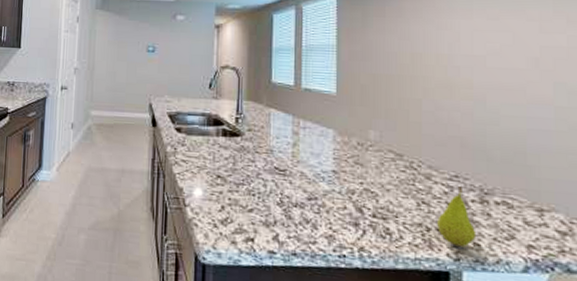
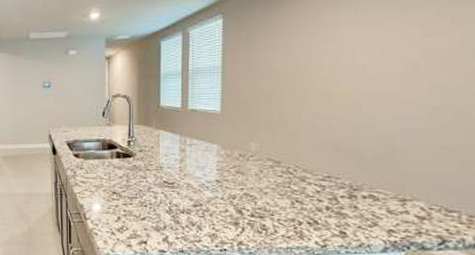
fruit: present [437,186,477,248] -> none [308,185,343,236]

